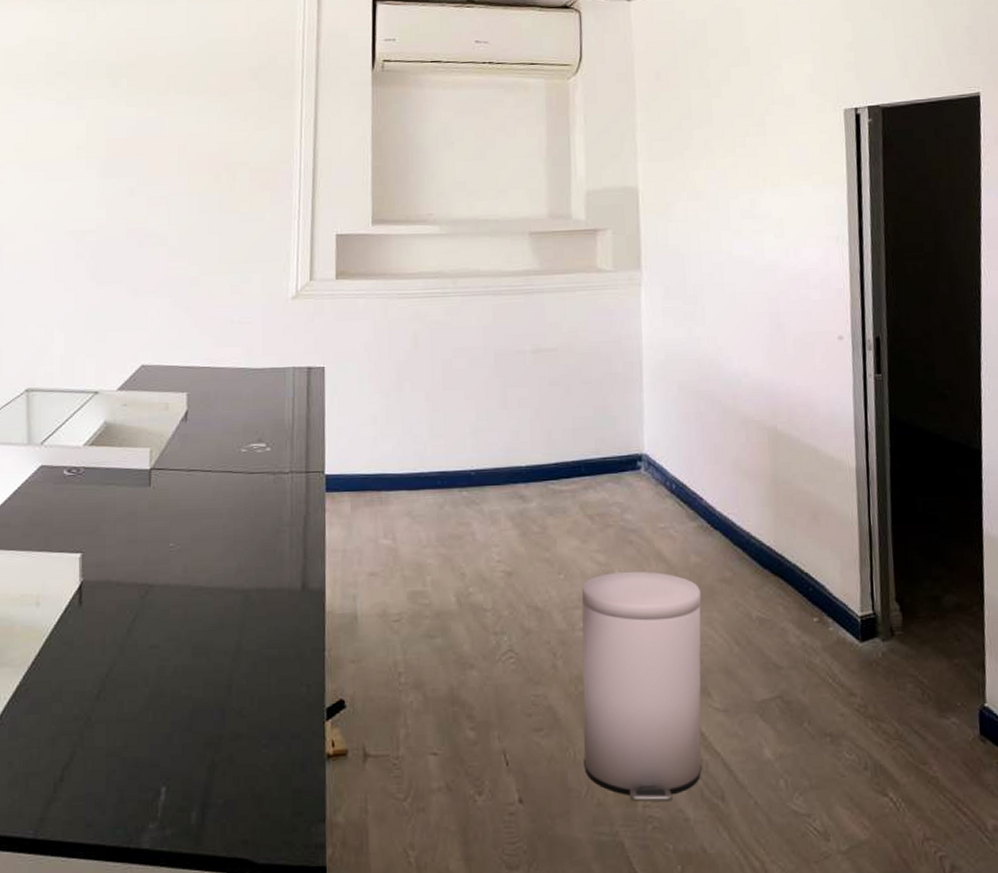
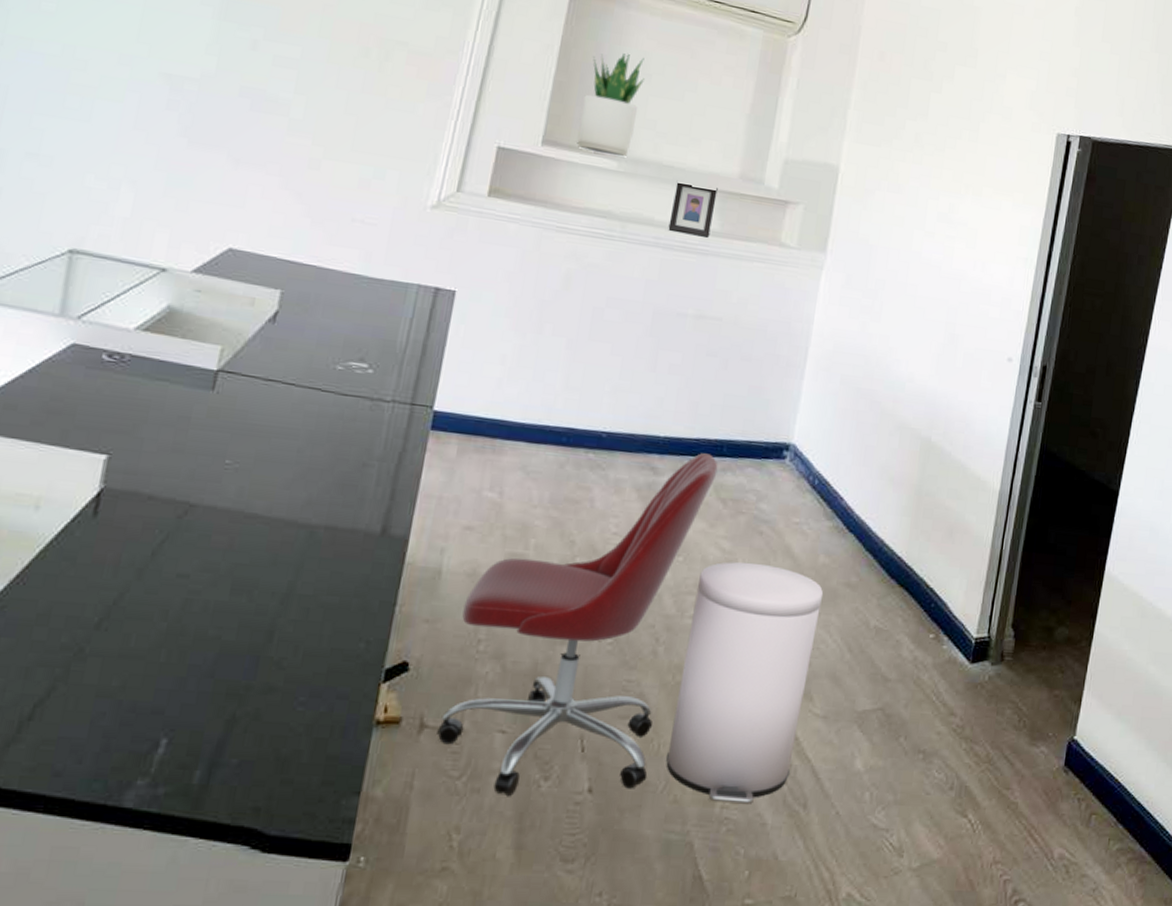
office chair: none [379,475,580,812] -> present [437,453,718,796]
planter: none [400,128,448,222] -> present [577,53,645,157]
picture frame: none [493,231,532,279] -> present [668,183,718,239]

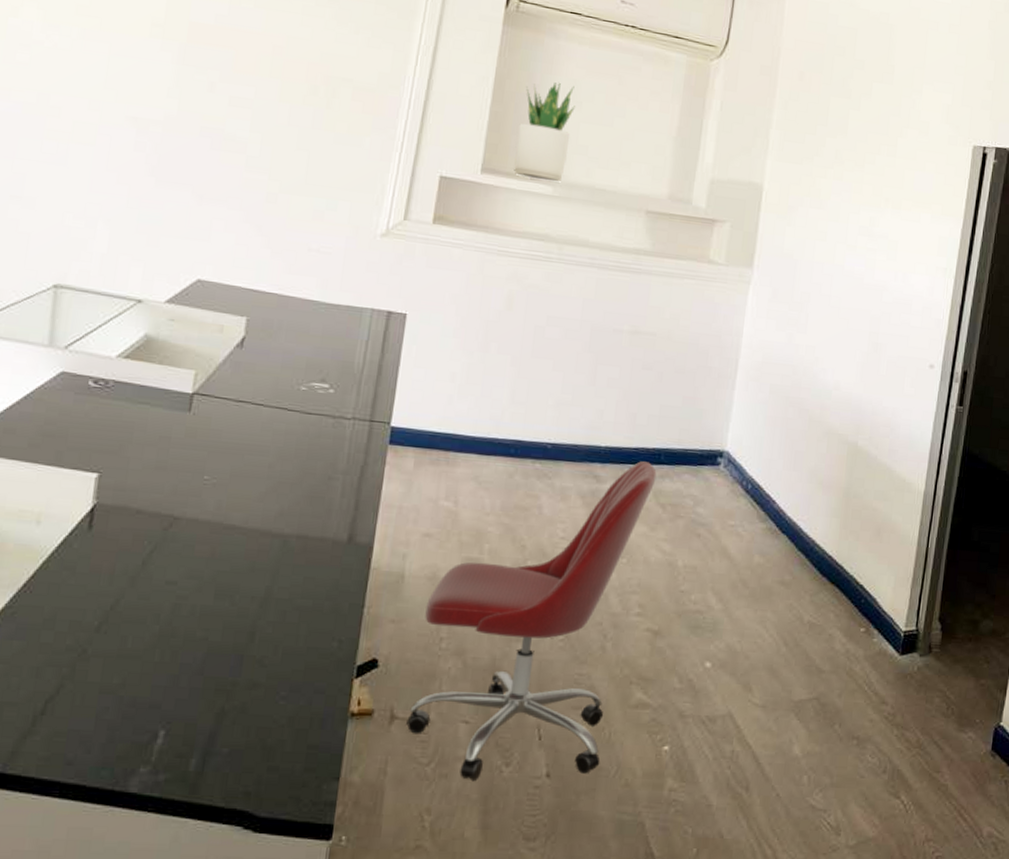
pedal bin: present [666,561,824,804] -> none [617,562,759,787]
picture frame: present [668,183,718,239] -> none [602,205,648,258]

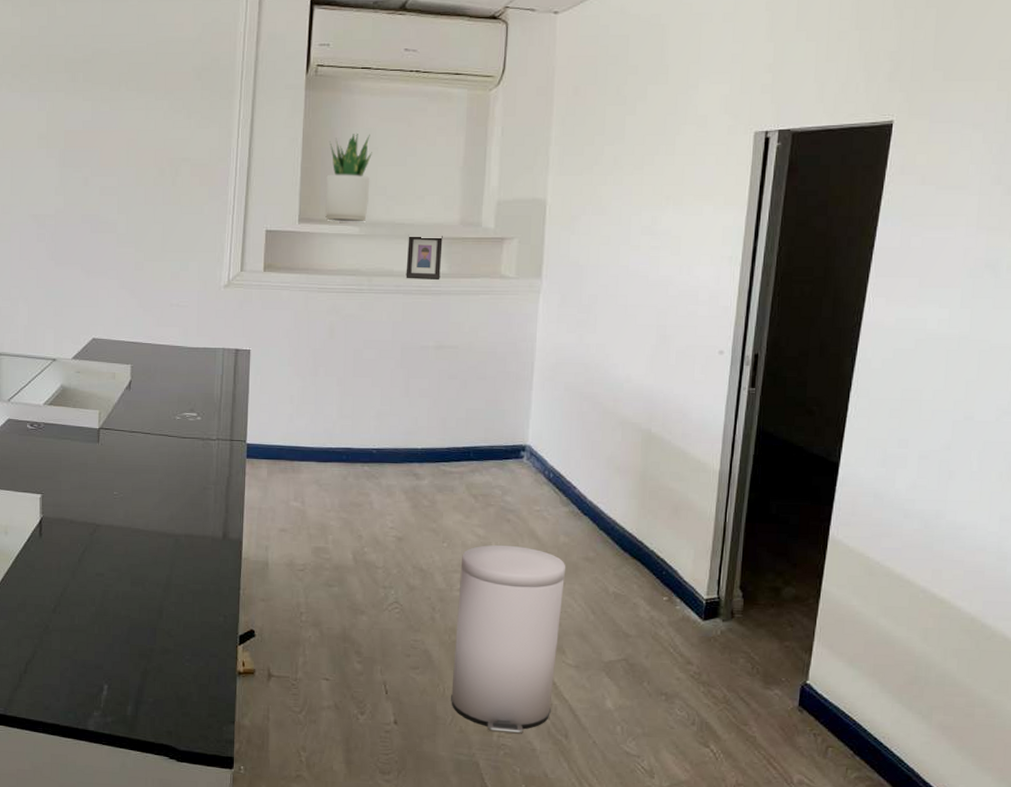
office chair: present [406,461,657,780] -> none [281,459,467,725]
picture frame: none [602,205,648,258] -> present [405,236,443,281]
pedal bin: none [617,562,759,787] -> present [451,544,566,734]

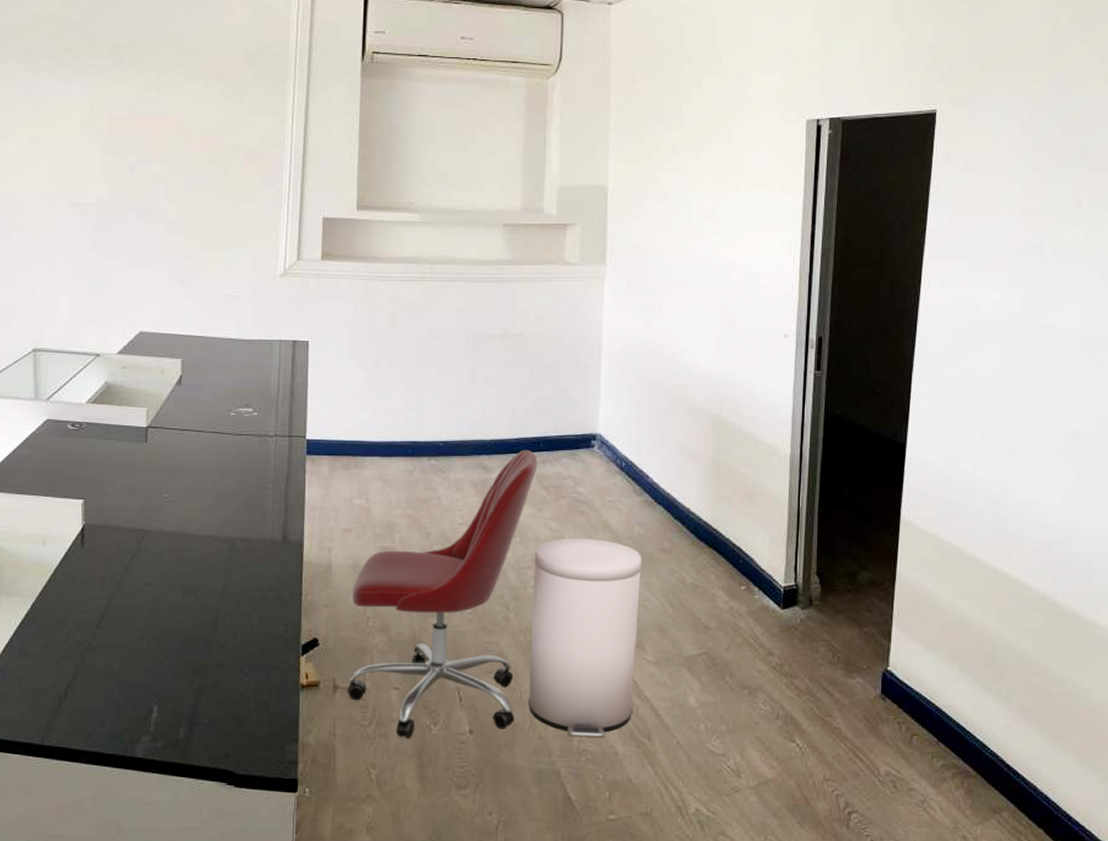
office chair: none [281,459,467,725] -> present [347,450,538,738]
planter: present [325,134,372,222] -> none [384,121,431,209]
picture frame: present [405,236,443,281] -> none [468,223,505,268]

